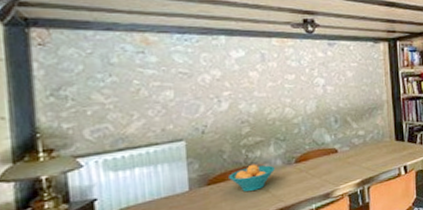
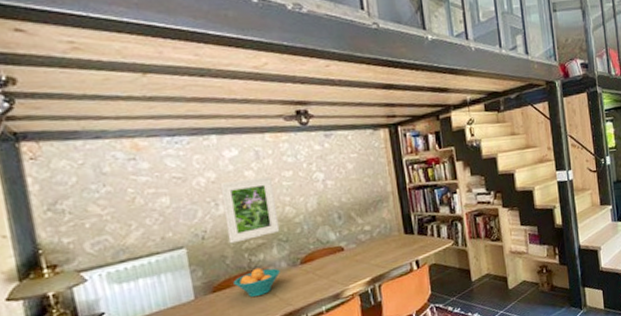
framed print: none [224,79,278,140] -> present [219,177,280,244]

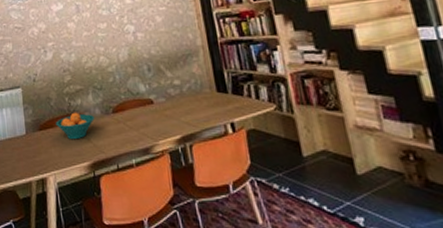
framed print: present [219,177,280,244] -> none [48,29,95,87]

